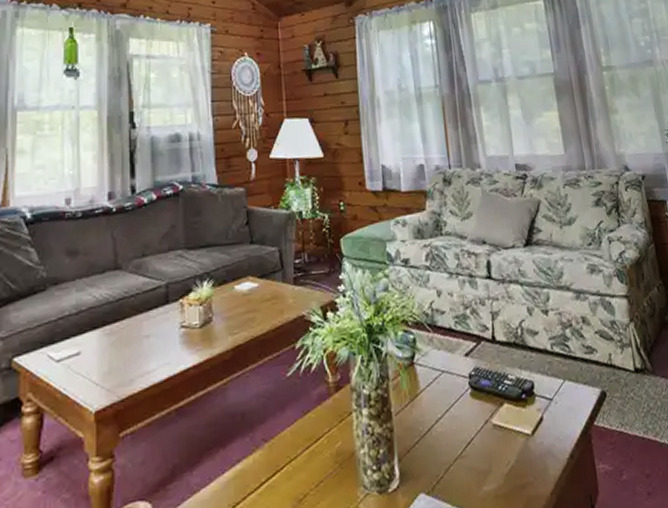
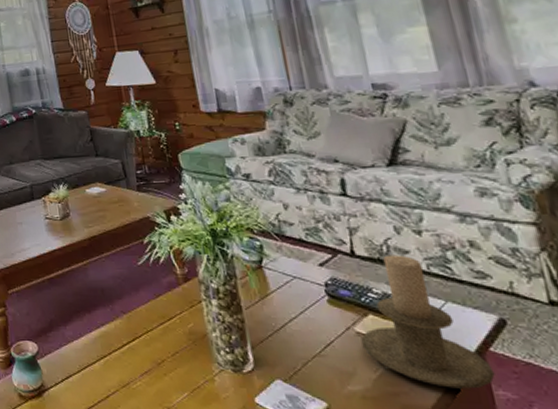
candle holder: none [496,336,598,470] -> present [360,255,495,389]

